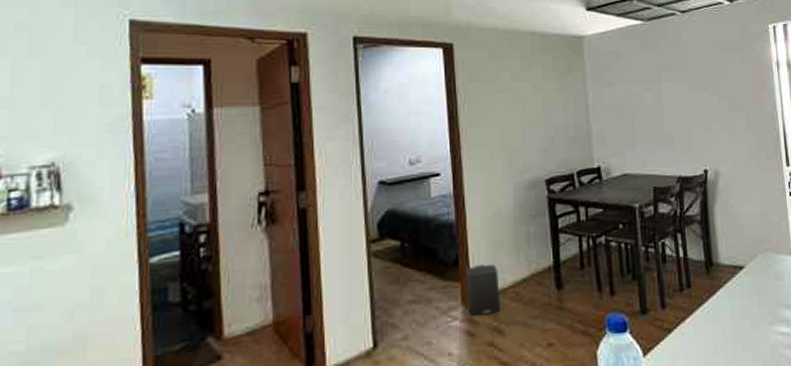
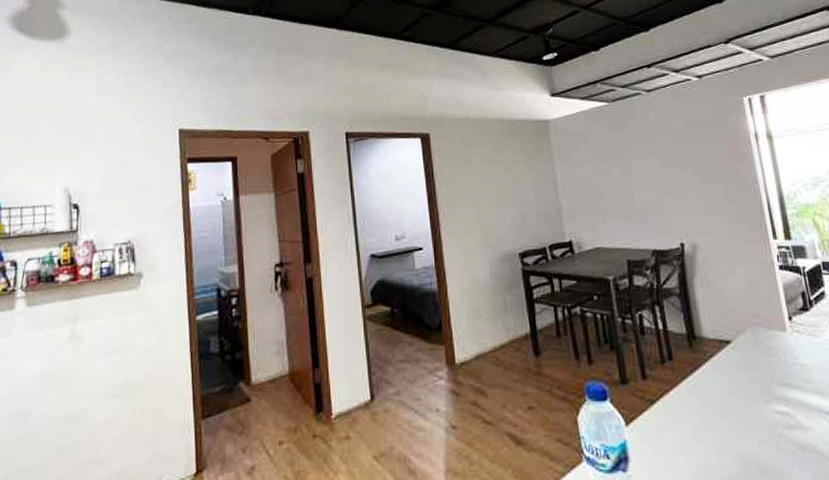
pedal bin: present [466,263,501,316] -> none [449,329,482,376]

